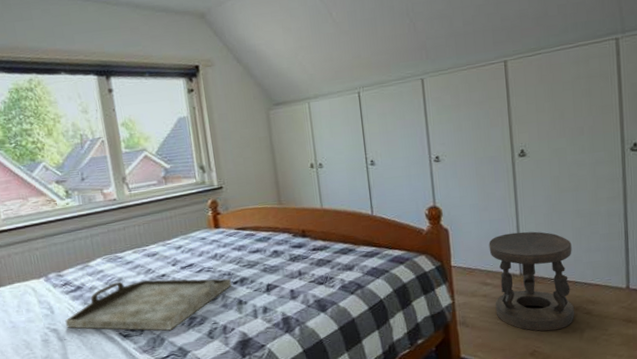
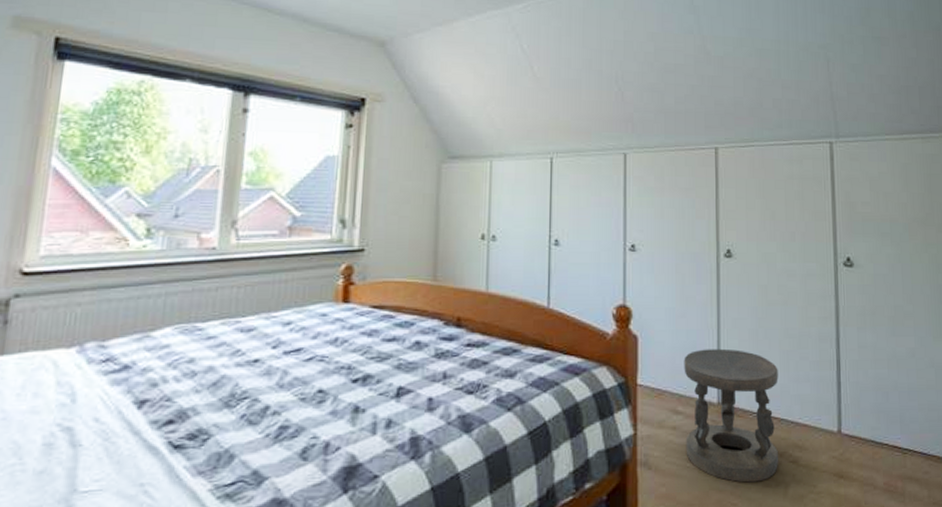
serving tray: present [65,278,231,331] -> none [88,364,349,443]

